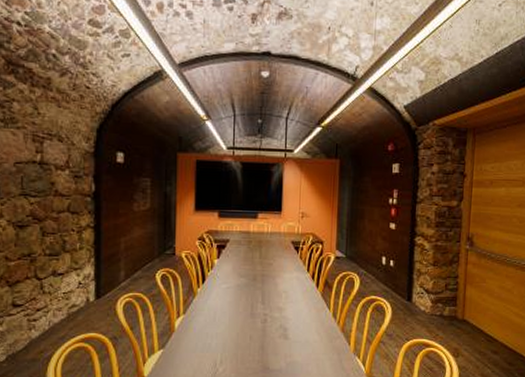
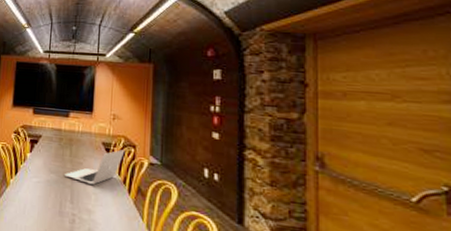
laptop: none [254,247,313,283] -> present [64,150,125,185]

